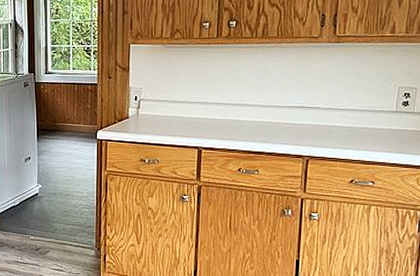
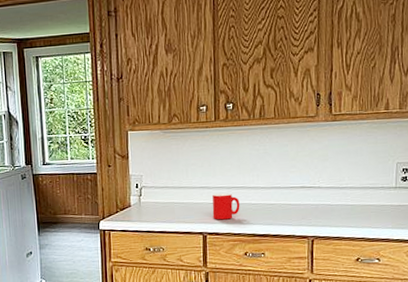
cup: none [209,108,237,136] -> present [212,192,240,220]

